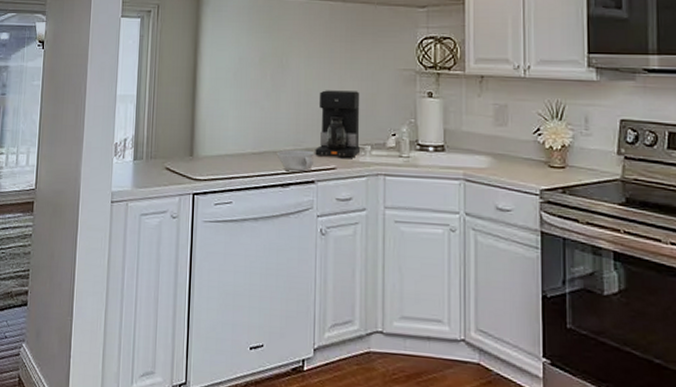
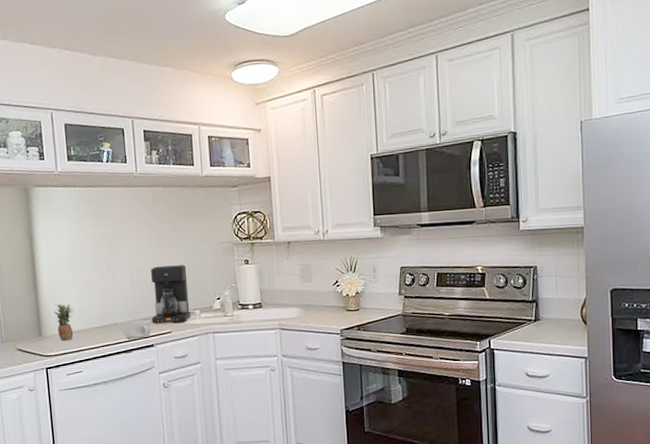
fruit: none [209,121,231,165] -> present [54,304,74,341]

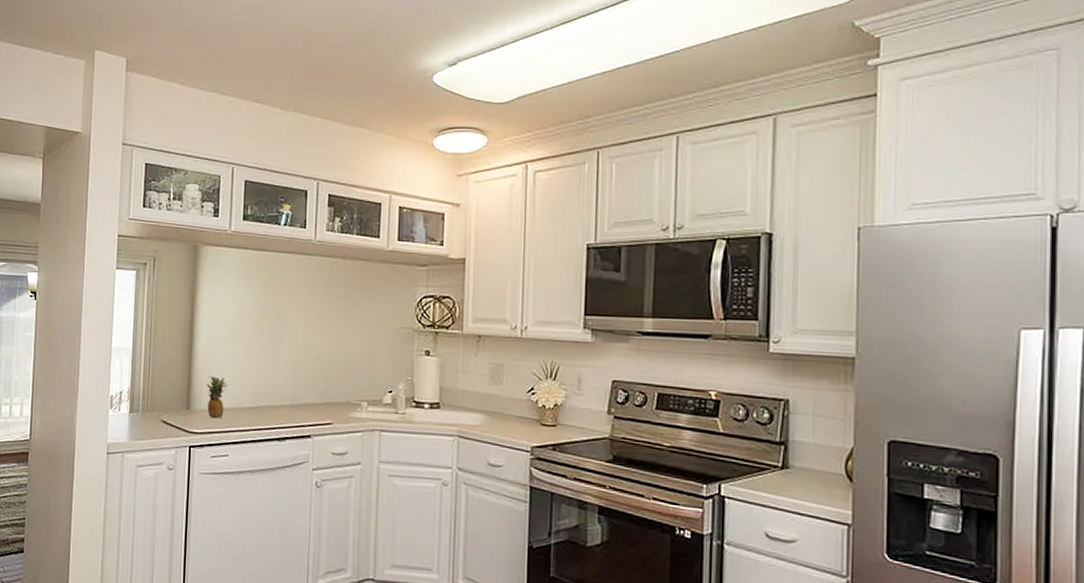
cup: present [117,319,152,340] -> none [273,404,312,427]
coffee maker: present [150,265,191,324] -> none [311,346,358,415]

